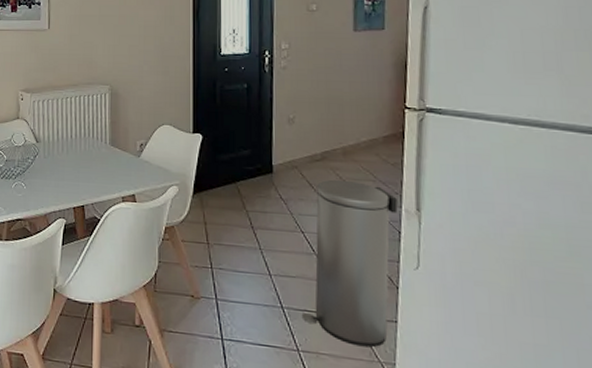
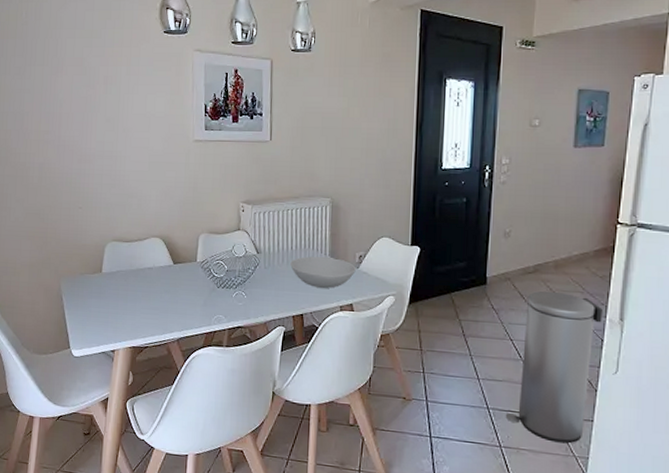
bowl: none [70,145,137,178] -> present [290,256,356,288]

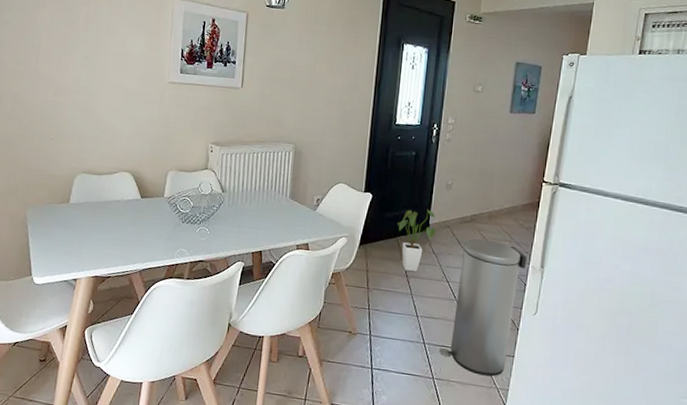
bowl: present [290,256,356,288] -> none [253,197,313,228]
house plant: none [449,260,494,331] -> present [397,209,436,272]

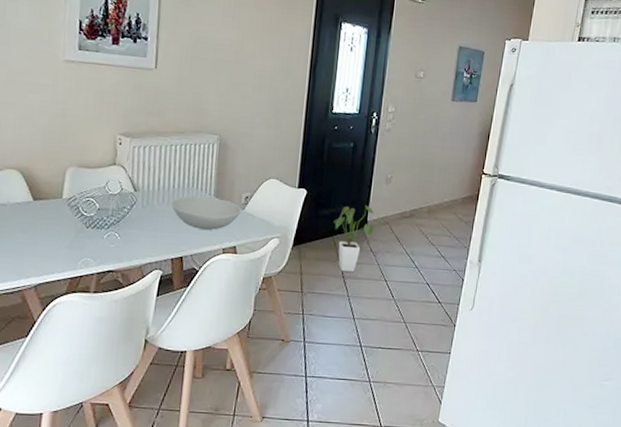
bowl: none [253,197,313,228] -> present [171,196,241,230]
pedal bin: present [439,239,527,377] -> none [376,234,465,375]

